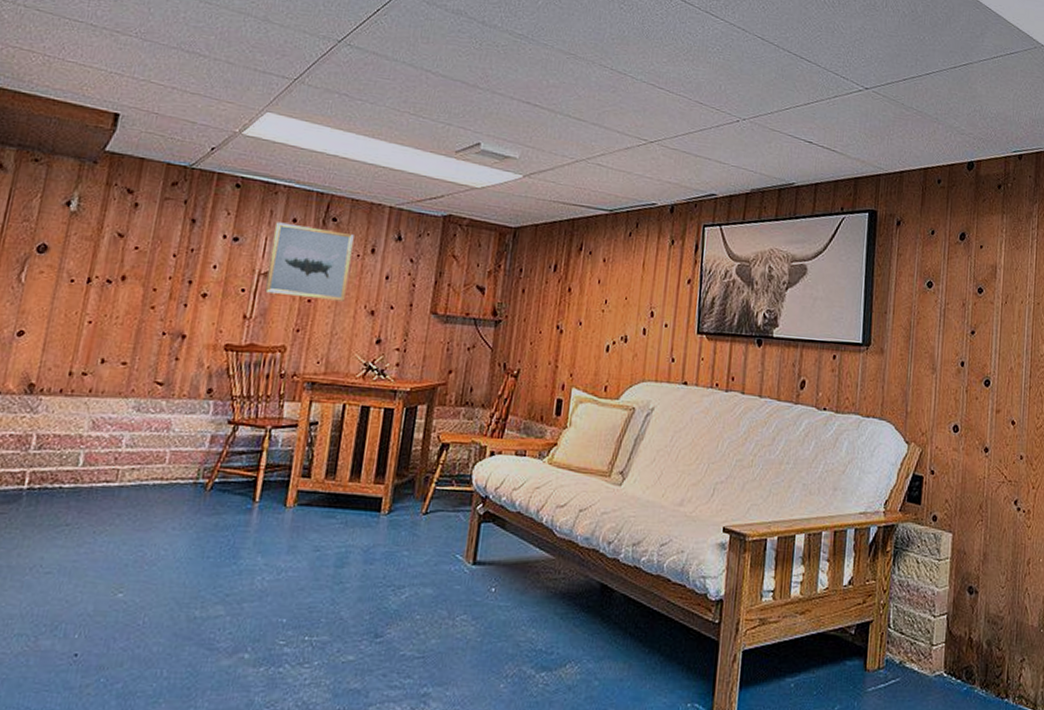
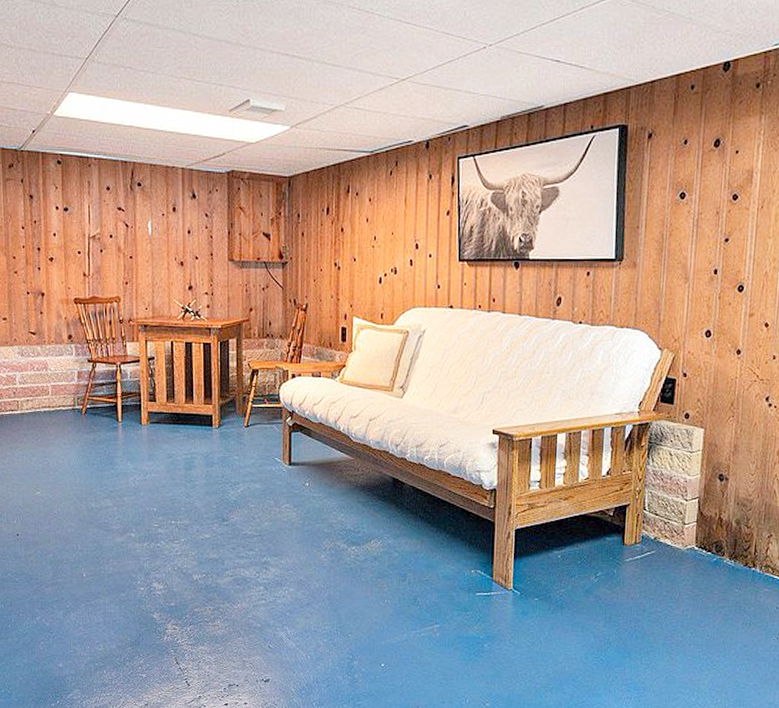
wall art: present [265,222,354,301] -> none [93,191,158,256]

